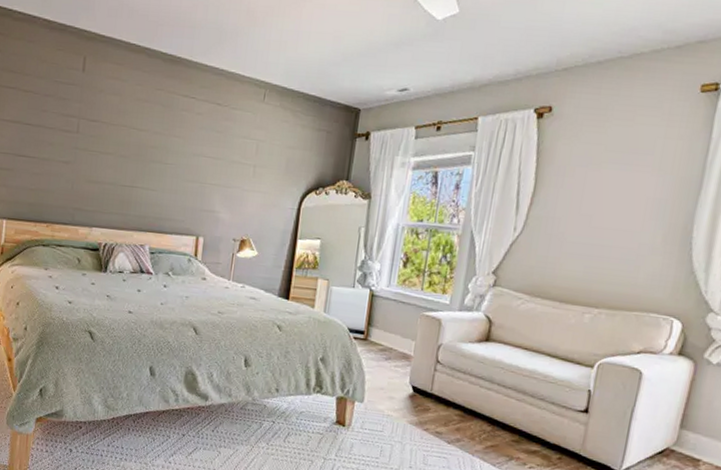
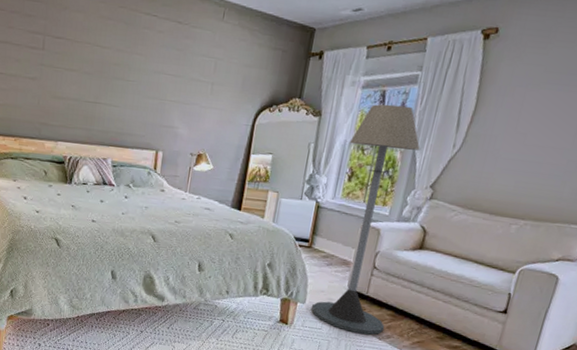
floor lamp: none [371,185,479,439] -> present [311,104,420,335]

